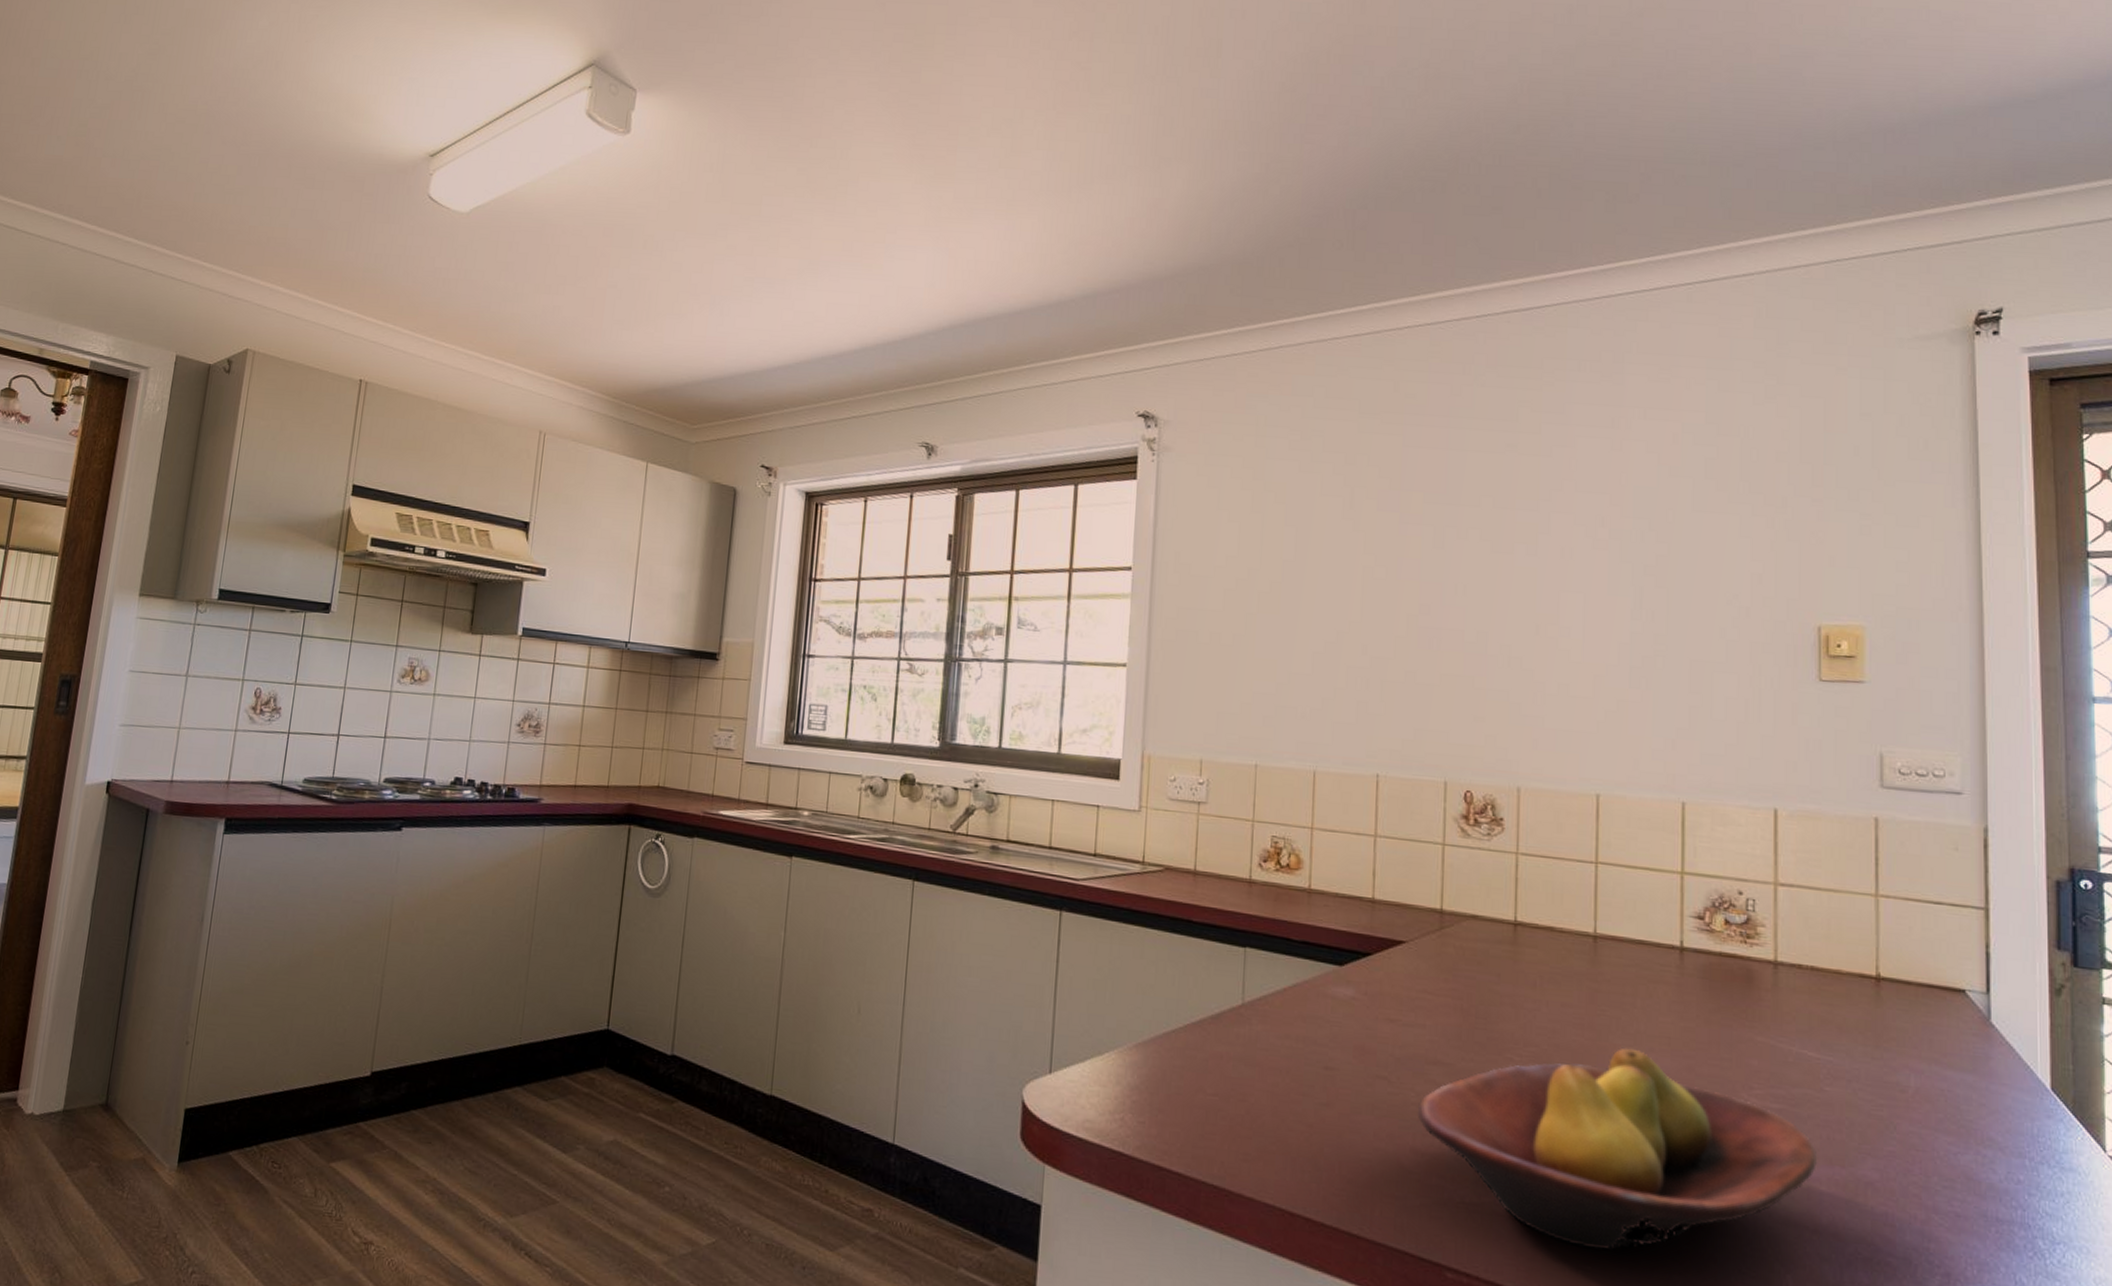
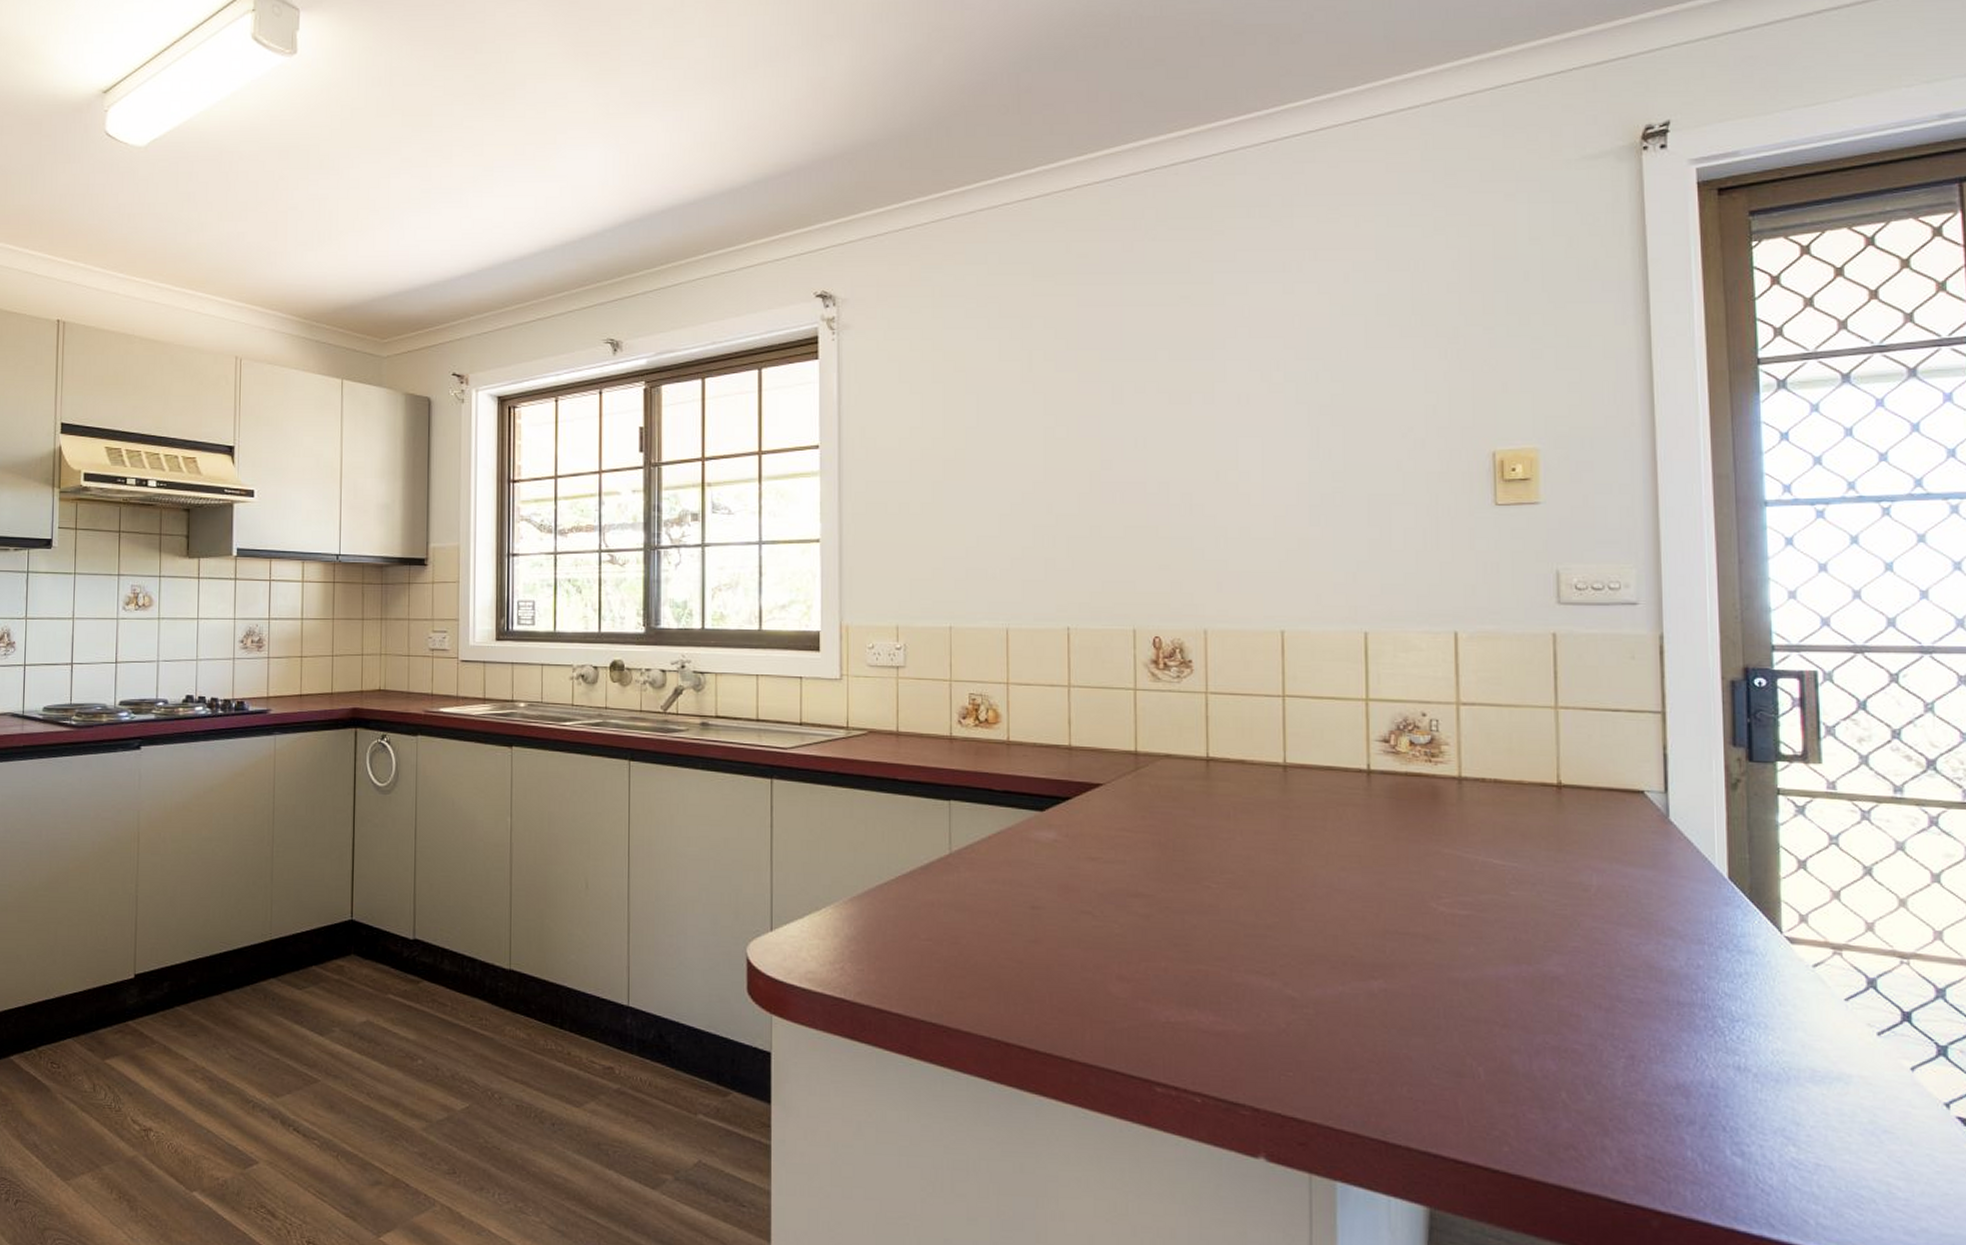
fruit bowl: present [1417,1048,1818,1250] -> none [1121,868,1506,1057]

